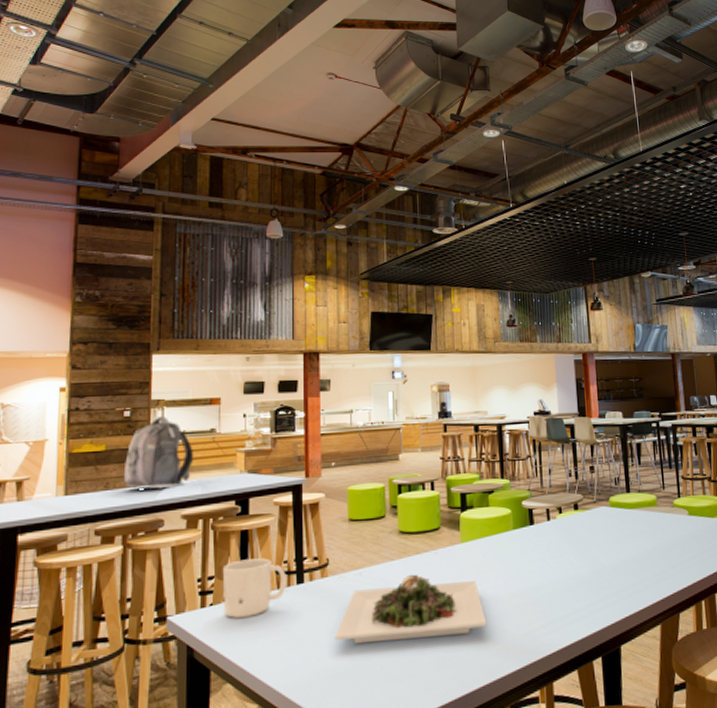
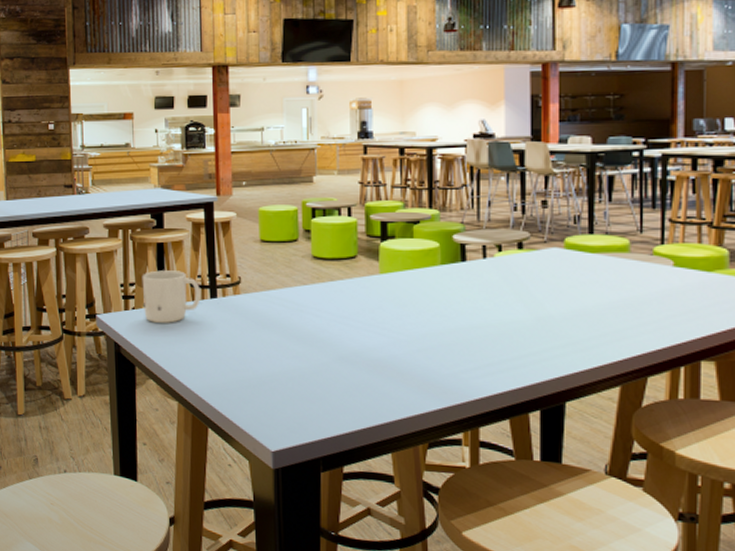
backpack: present [123,416,194,489] -> none [52,130,112,199]
salad: present [334,574,487,645] -> none [246,300,406,366]

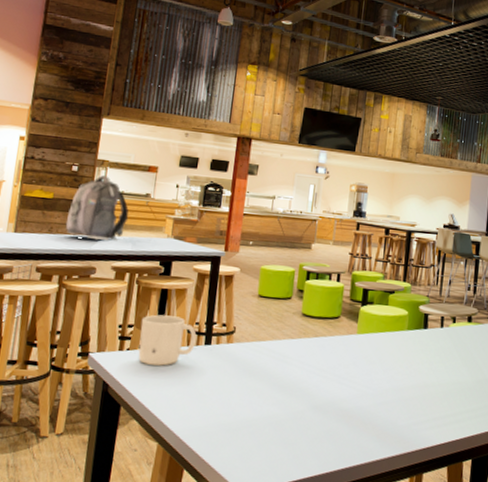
backpack: none [52,130,112,199] -> present [65,175,129,241]

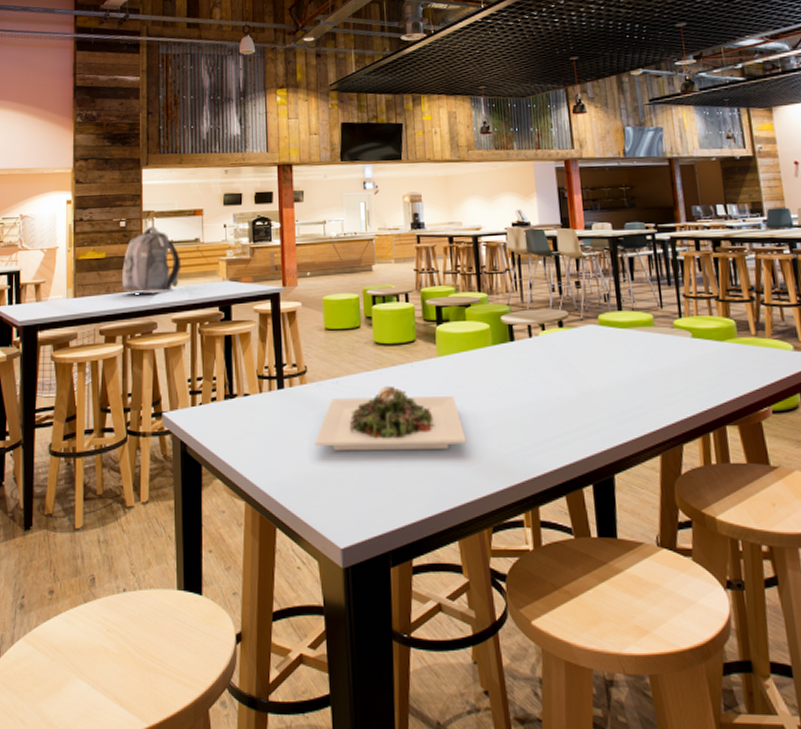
mug: present [138,314,197,366] -> none [209,362,268,418]
salad: none [231,354,371,416] -> present [314,386,467,452]

